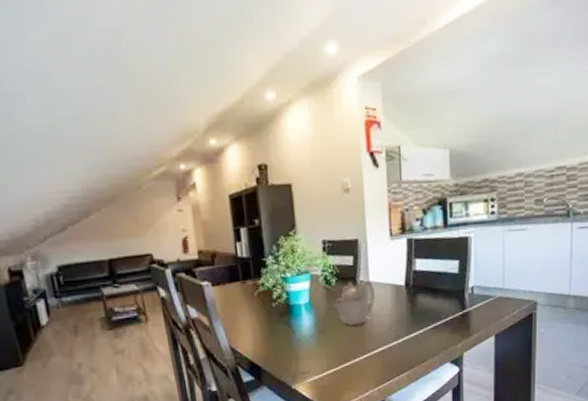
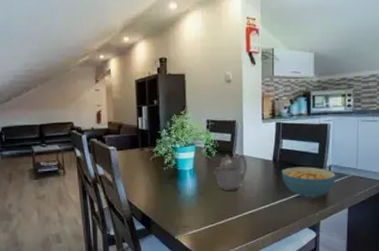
cereal bowl: none [416,289,480,329] -> present [281,167,336,199]

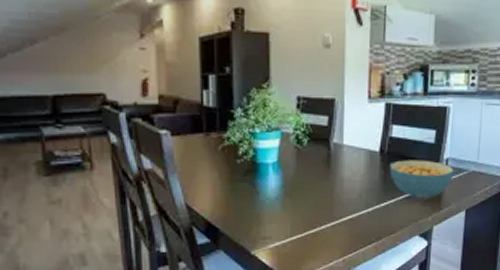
teapot: present [213,154,247,190] -> none [303,143,348,190]

